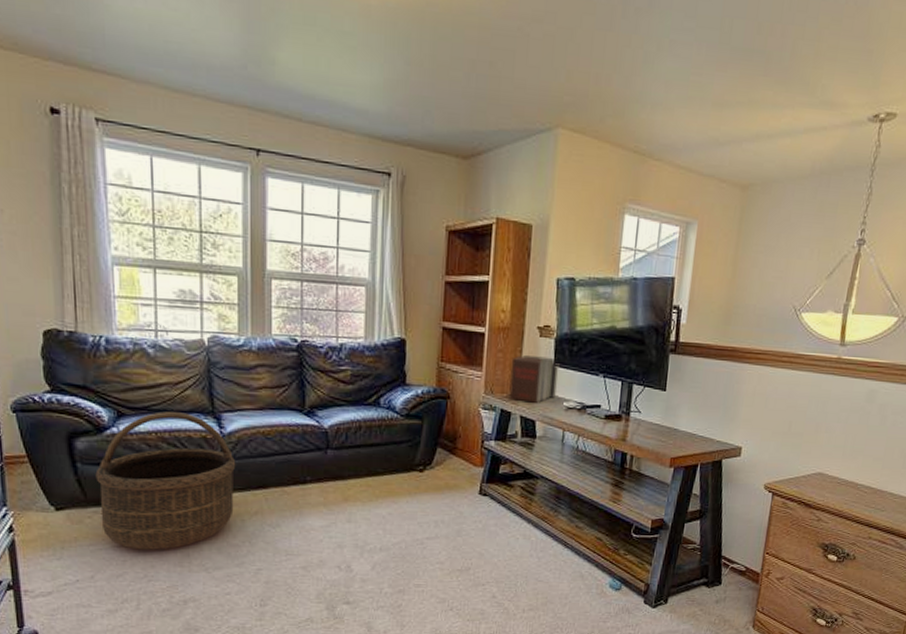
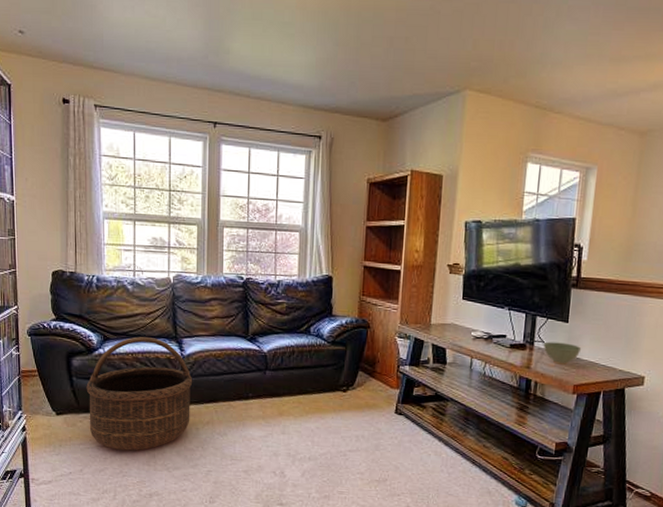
books: present [509,355,560,403] -> none [422,290,468,333]
bowl: none [639,411,680,436] -> present [543,341,582,365]

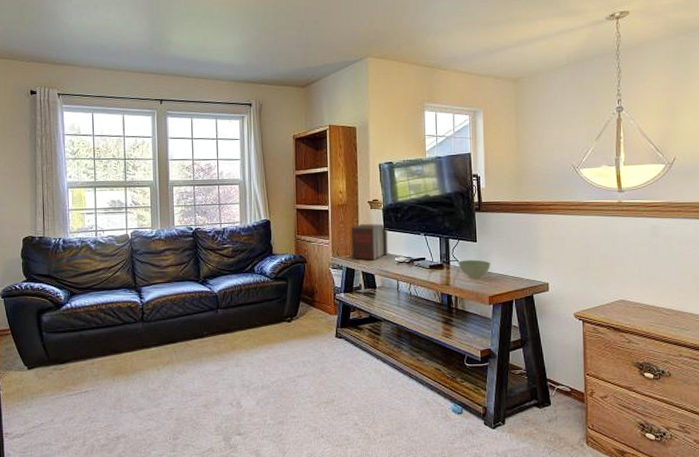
basket: present [86,337,193,451] -> none [55,289,153,397]
books: none [422,290,468,333] -> present [350,224,389,261]

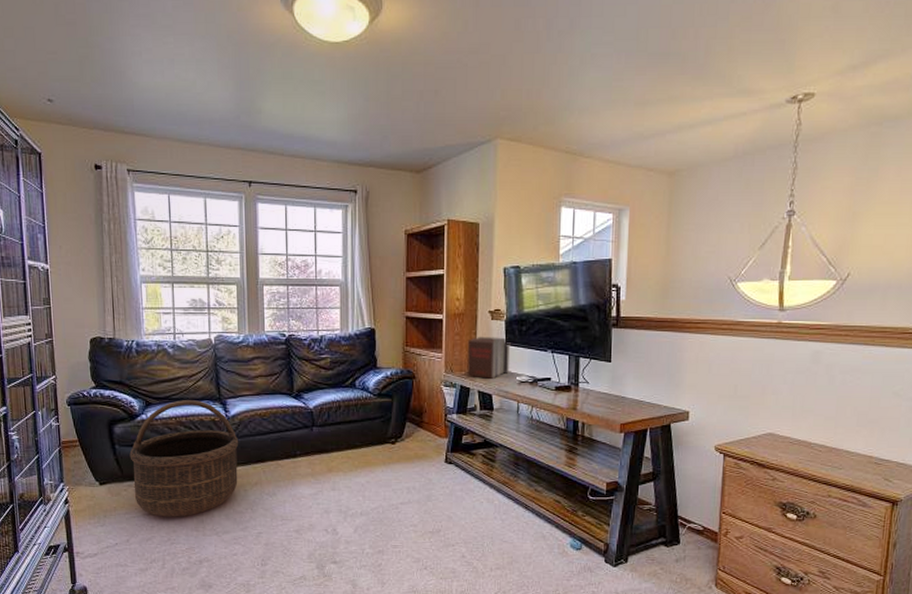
basket: none [55,289,153,397] -> present [129,400,239,517]
bowl: present [458,260,491,279] -> none [587,382,626,404]

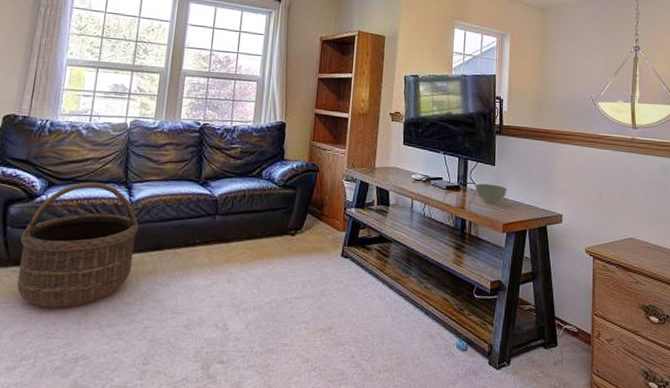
books: present [467,337,511,379] -> none [367,136,408,176]
bowl: none [587,382,626,404] -> present [474,183,508,205]

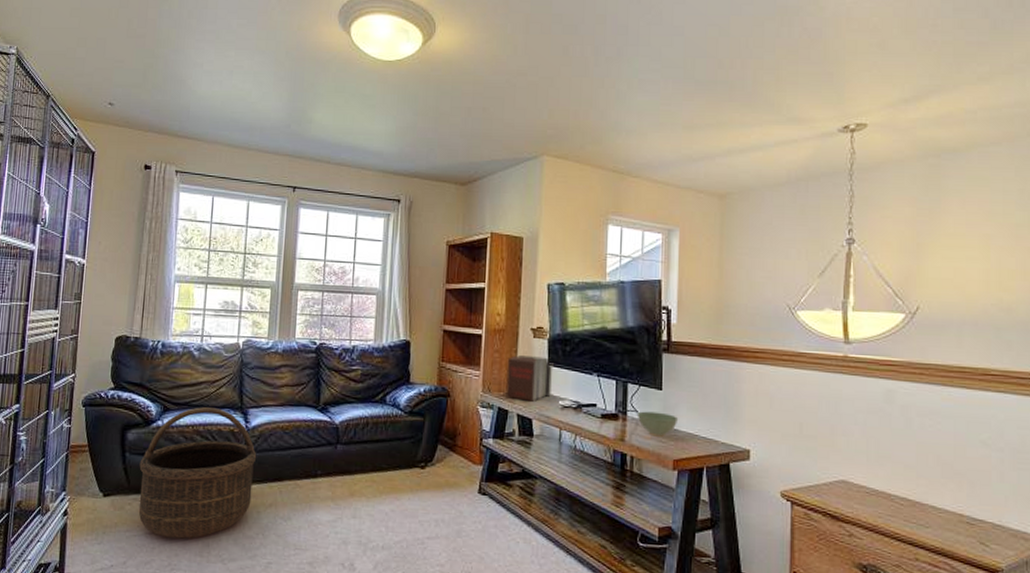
books: none [367,136,408,176] -> present [506,355,554,402]

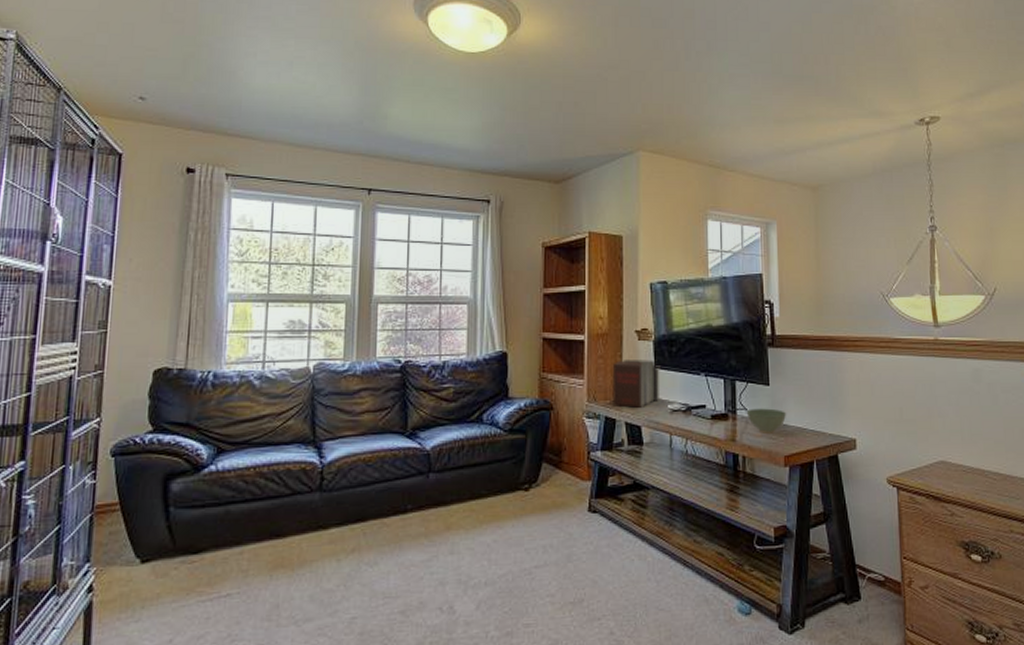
basket: present [138,407,257,539] -> none [187,444,335,604]

